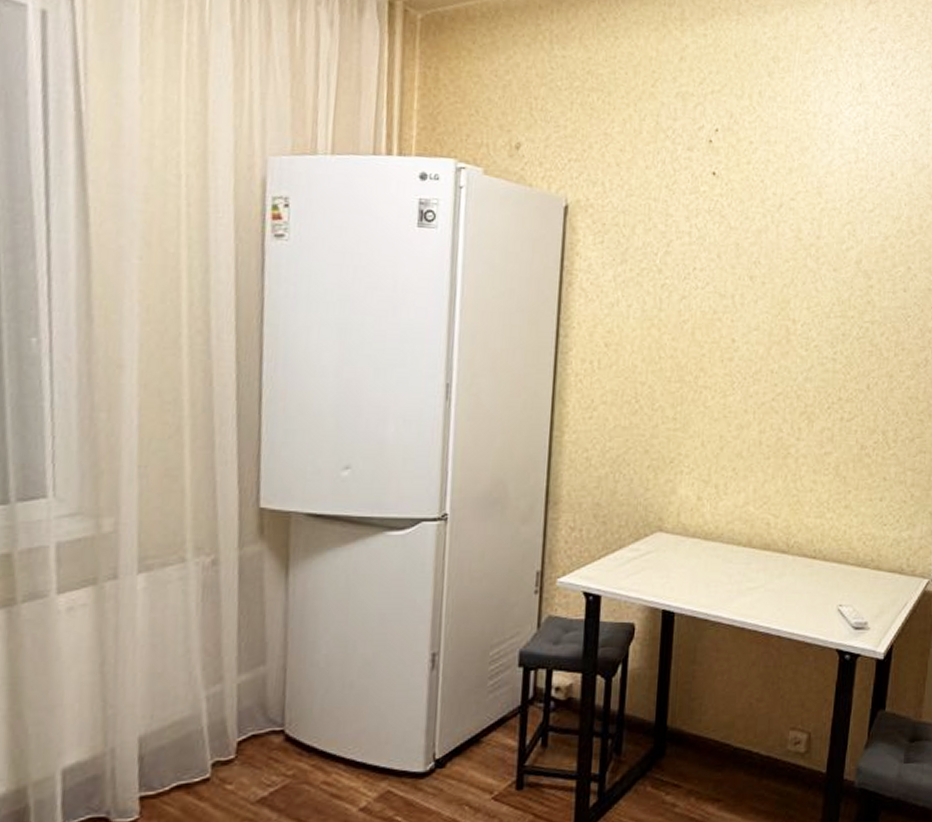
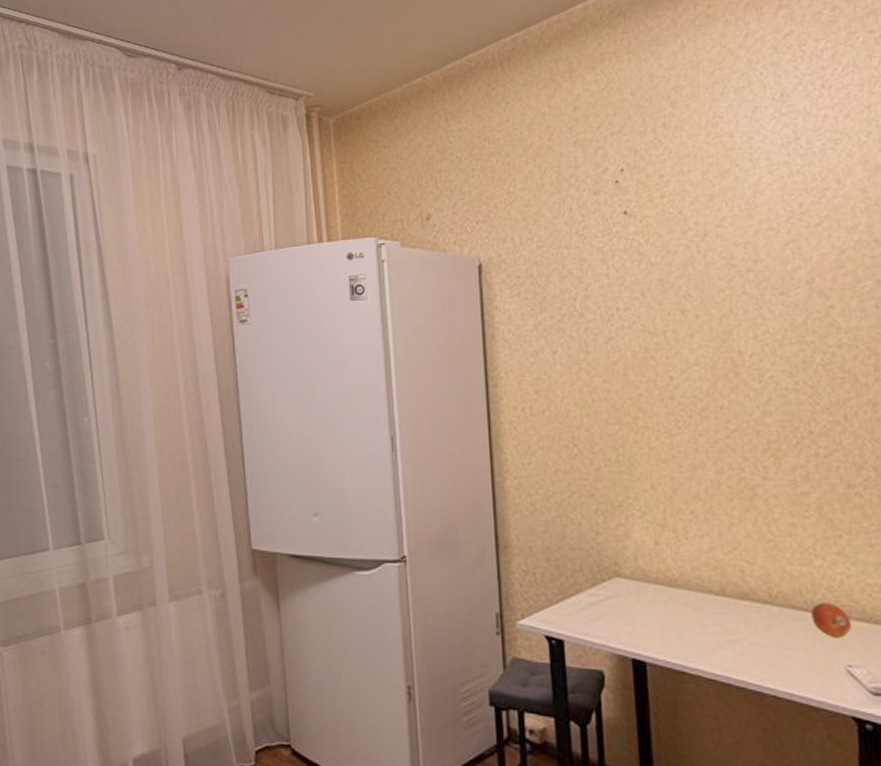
fruit: none [817,550,848,582] -> present [811,602,852,639]

